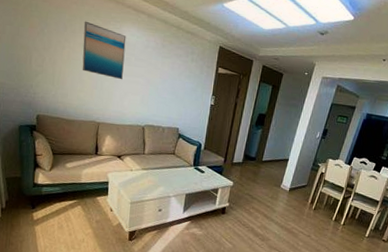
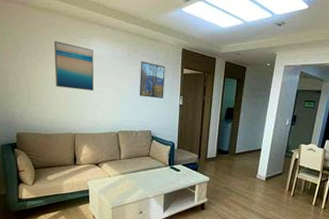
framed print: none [169,54,200,96] -> present [139,61,165,98]

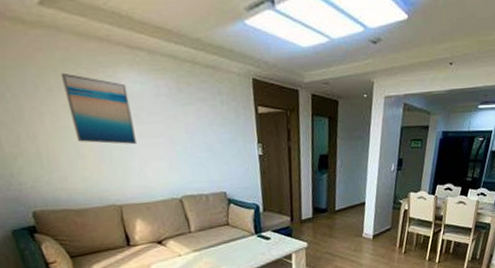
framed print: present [139,61,165,98] -> none [197,98,237,149]

